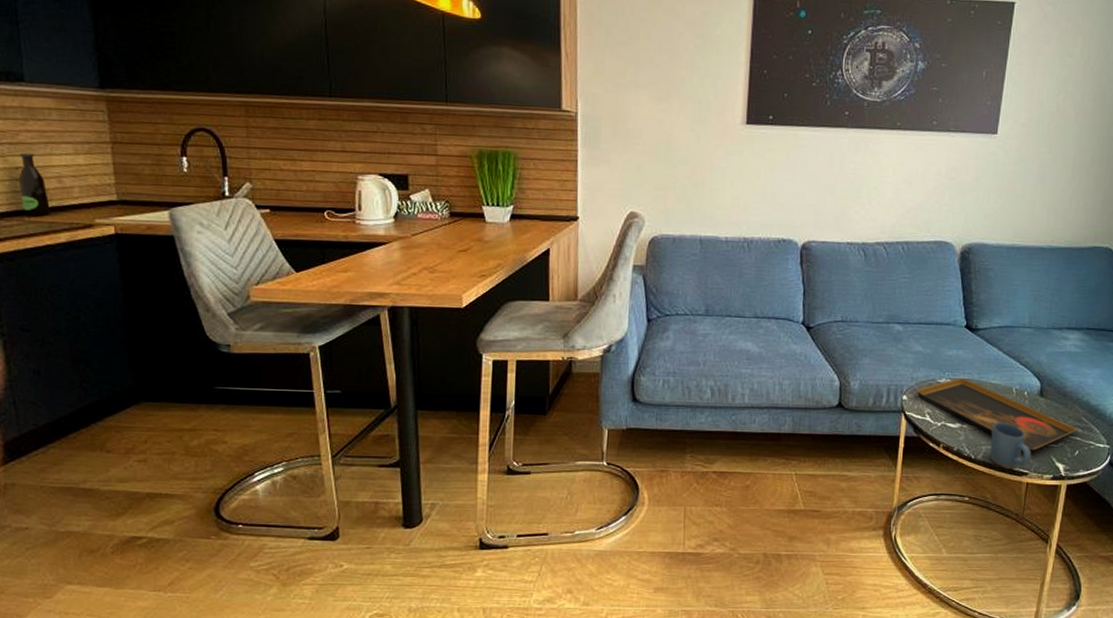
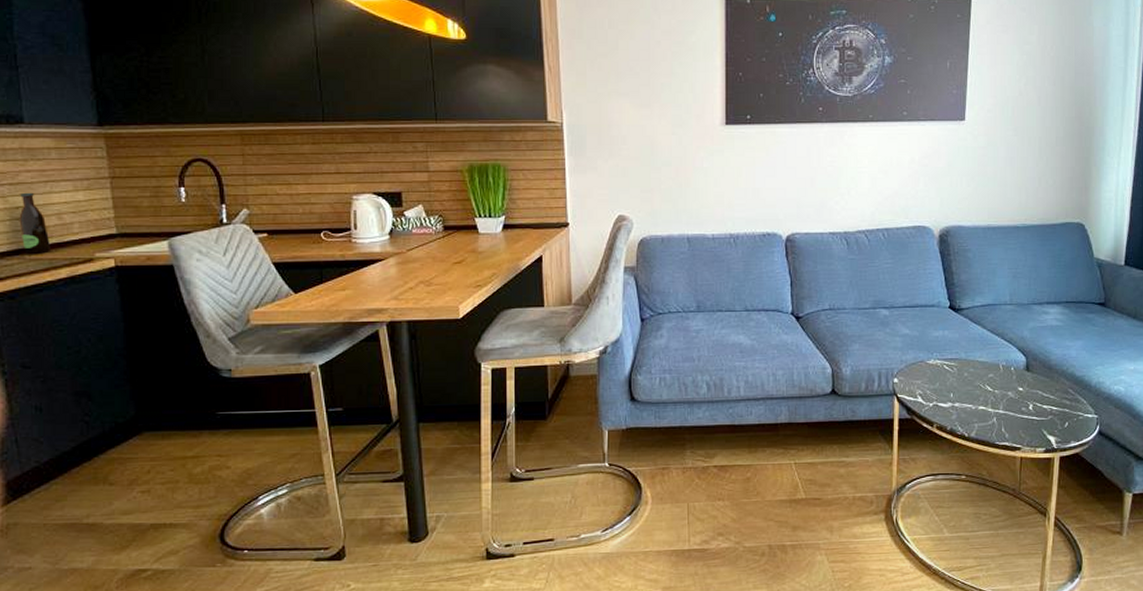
decorative tray: present [916,377,1077,453] -> none [906,357,1065,428]
mug: present [989,422,1031,469] -> none [982,399,1023,445]

